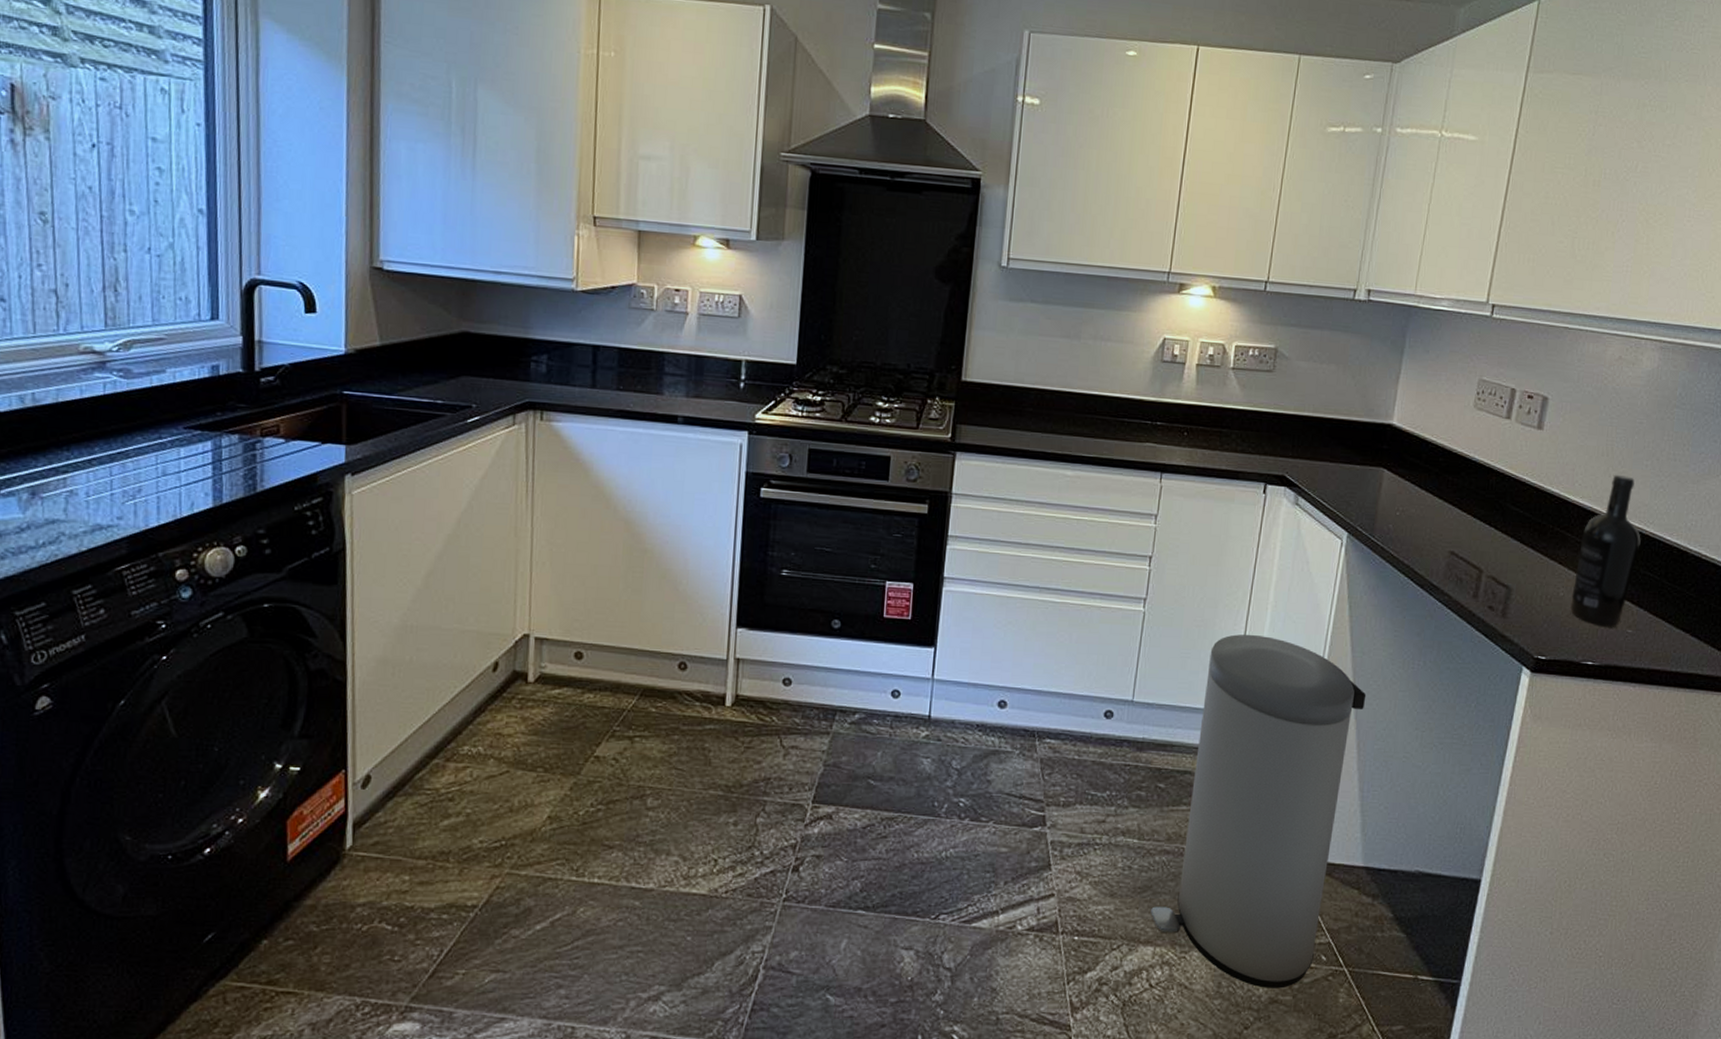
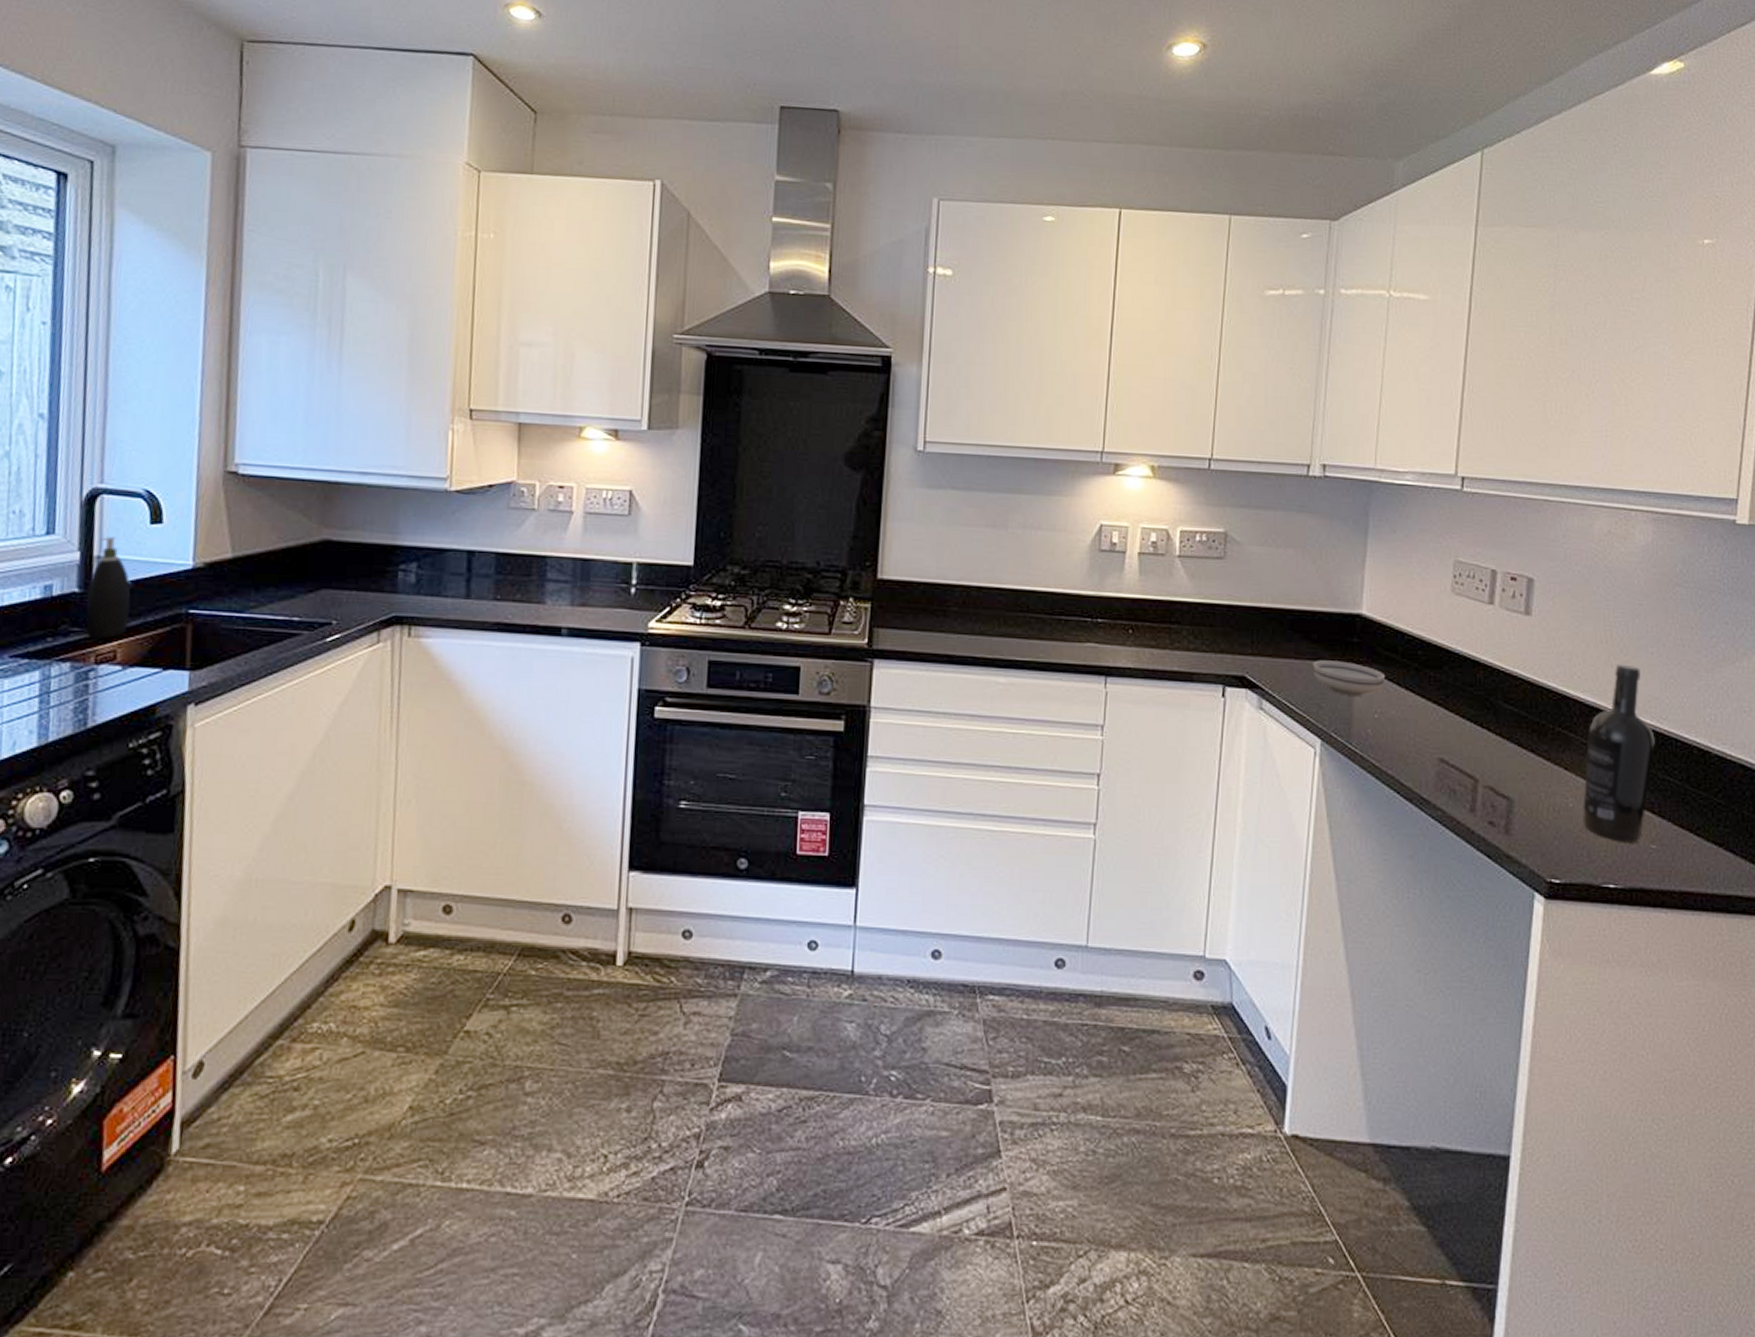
soap dispenser: none [250,323,290,415] -> present [85,536,131,640]
pedal bin: present [1150,634,1366,989] -> none [1122,862,1357,1302]
bowl: none [1345,463,1409,496] -> present [1313,660,1386,696]

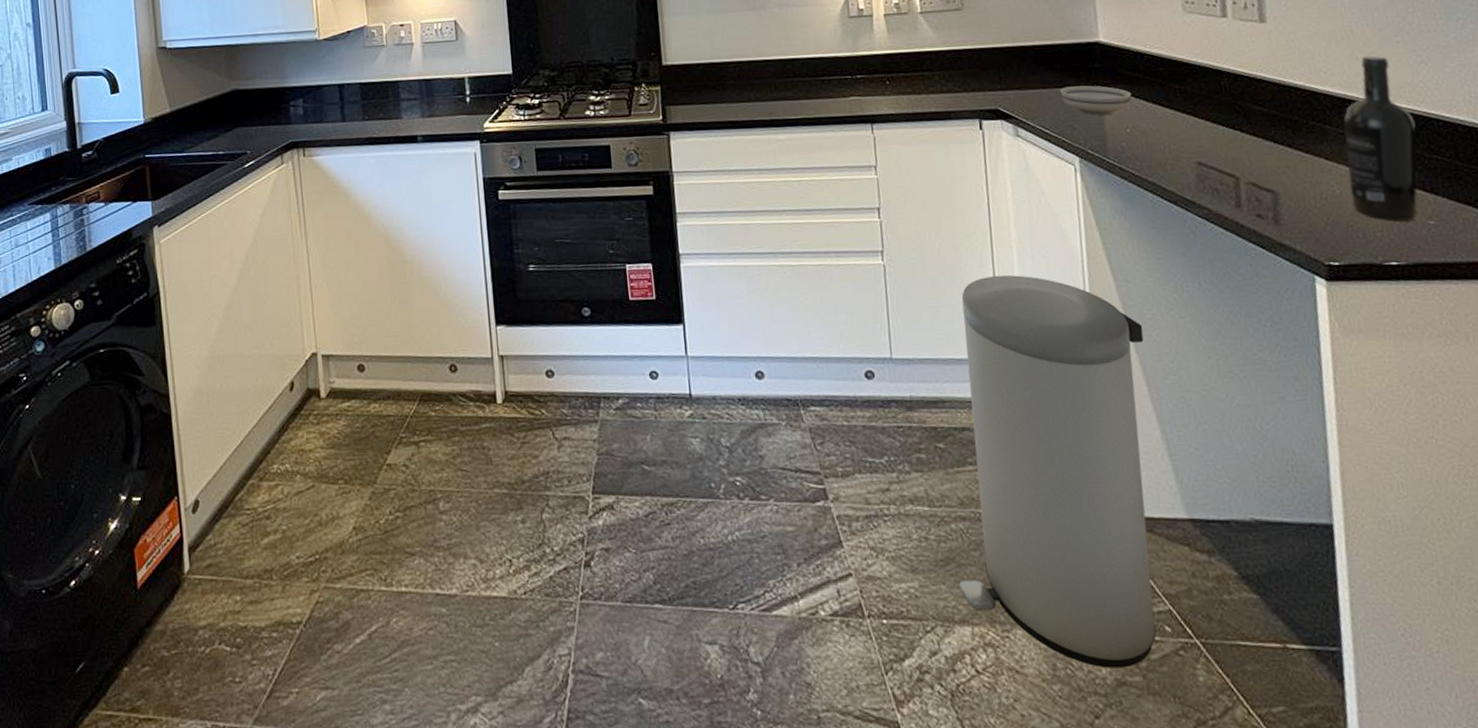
soap dispenser: present [85,536,131,640] -> none [74,106,105,185]
pedal bin: none [1122,862,1357,1302] -> present [959,275,1156,668]

